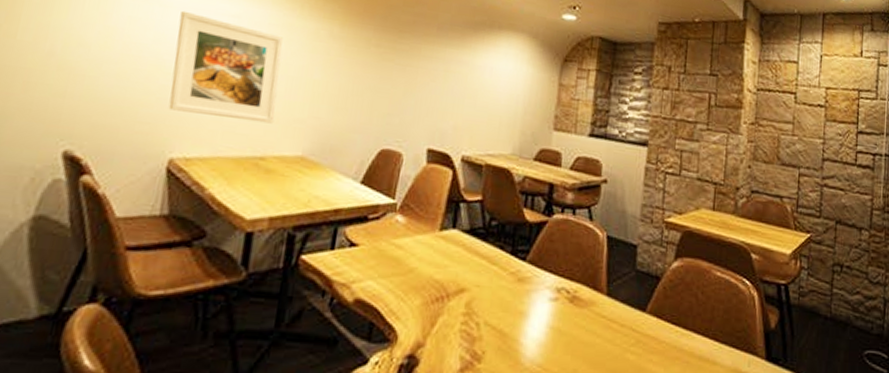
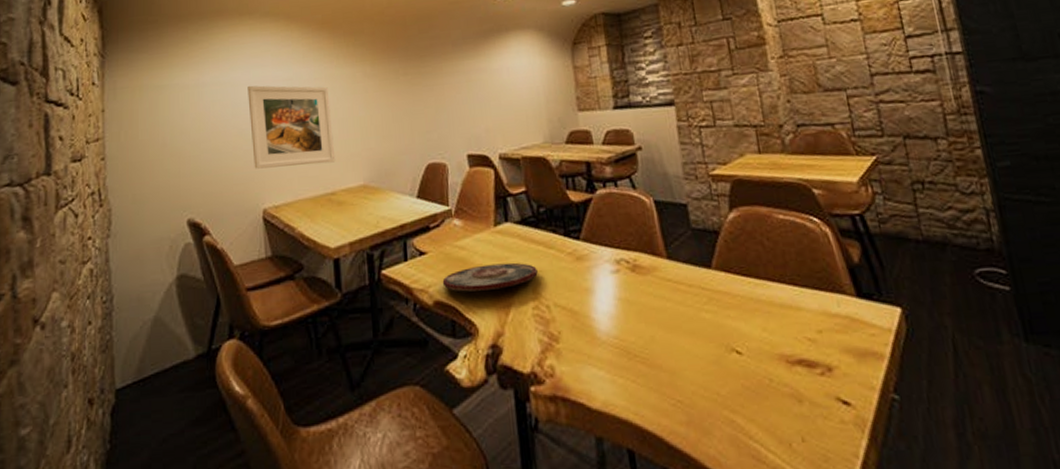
plate: none [368,269,476,298] -> present [442,262,538,292]

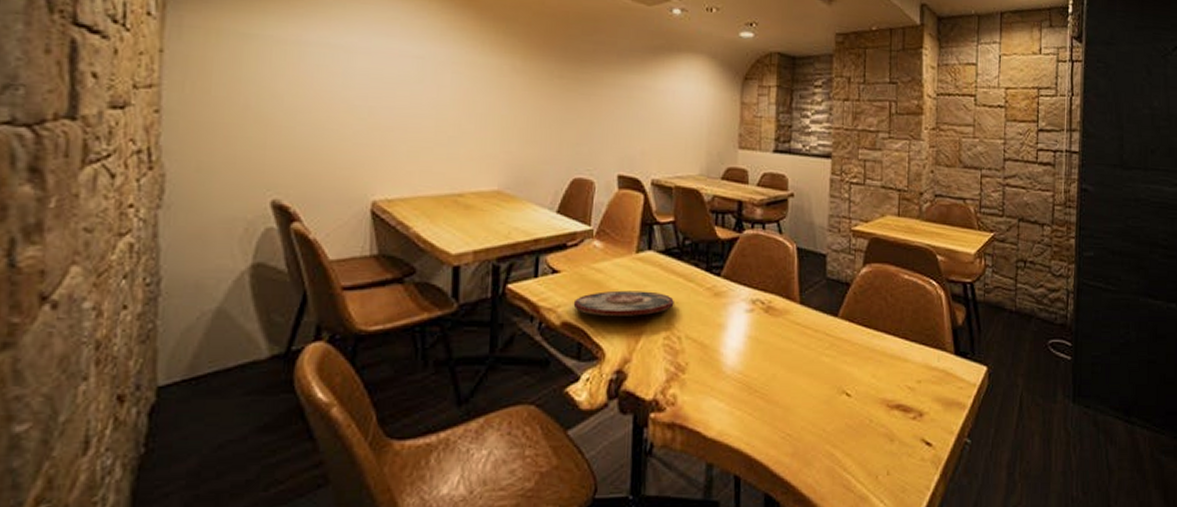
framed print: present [247,85,336,169] -> none [365,55,468,161]

